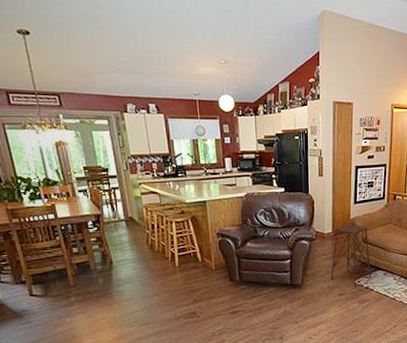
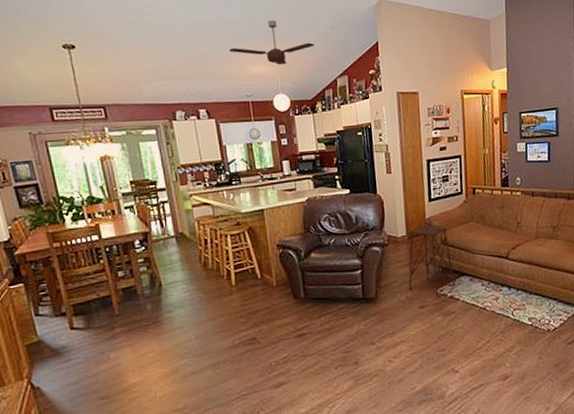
ceiling fan: none [178,21,260,67] -> present [228,19,315,65]

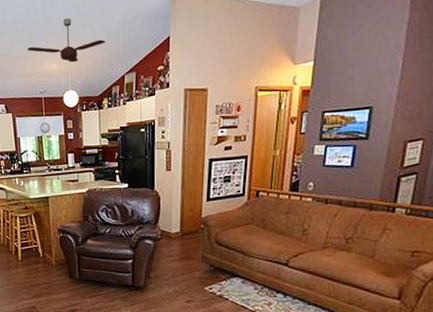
side table: present [408,225,455,297] -> none [178,224,225,294]

